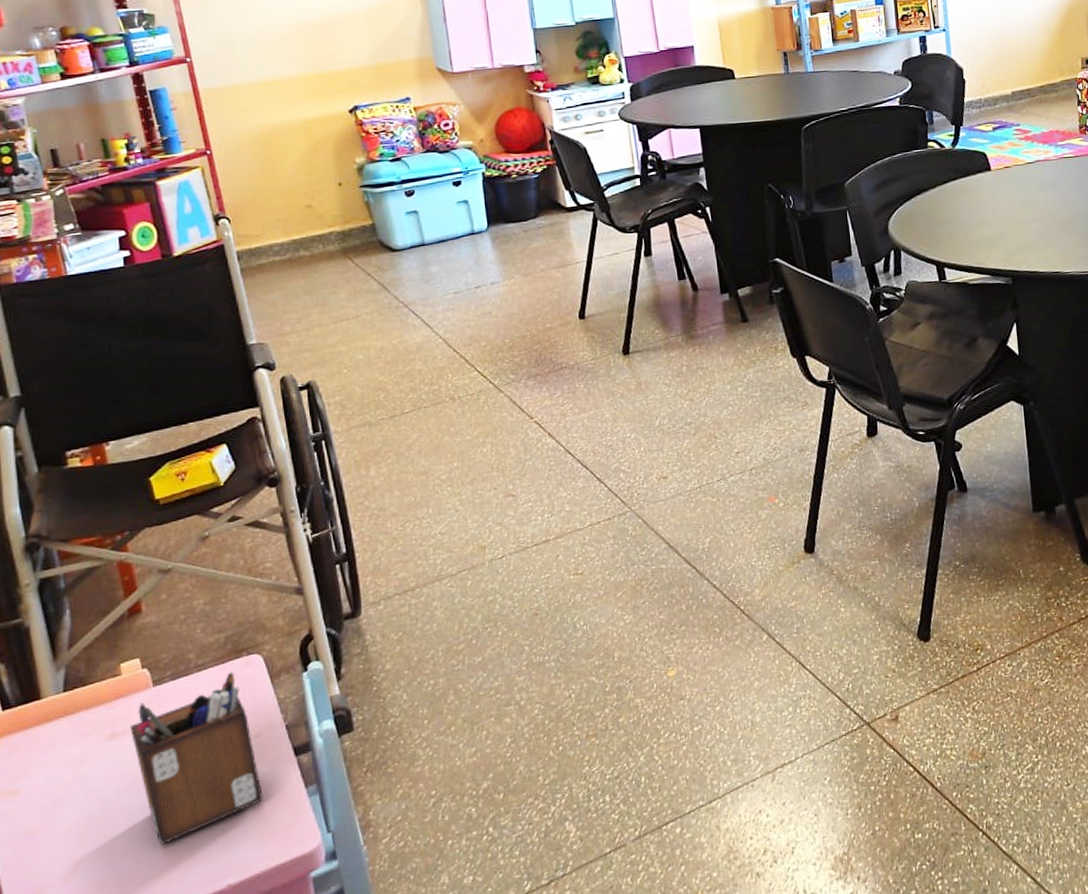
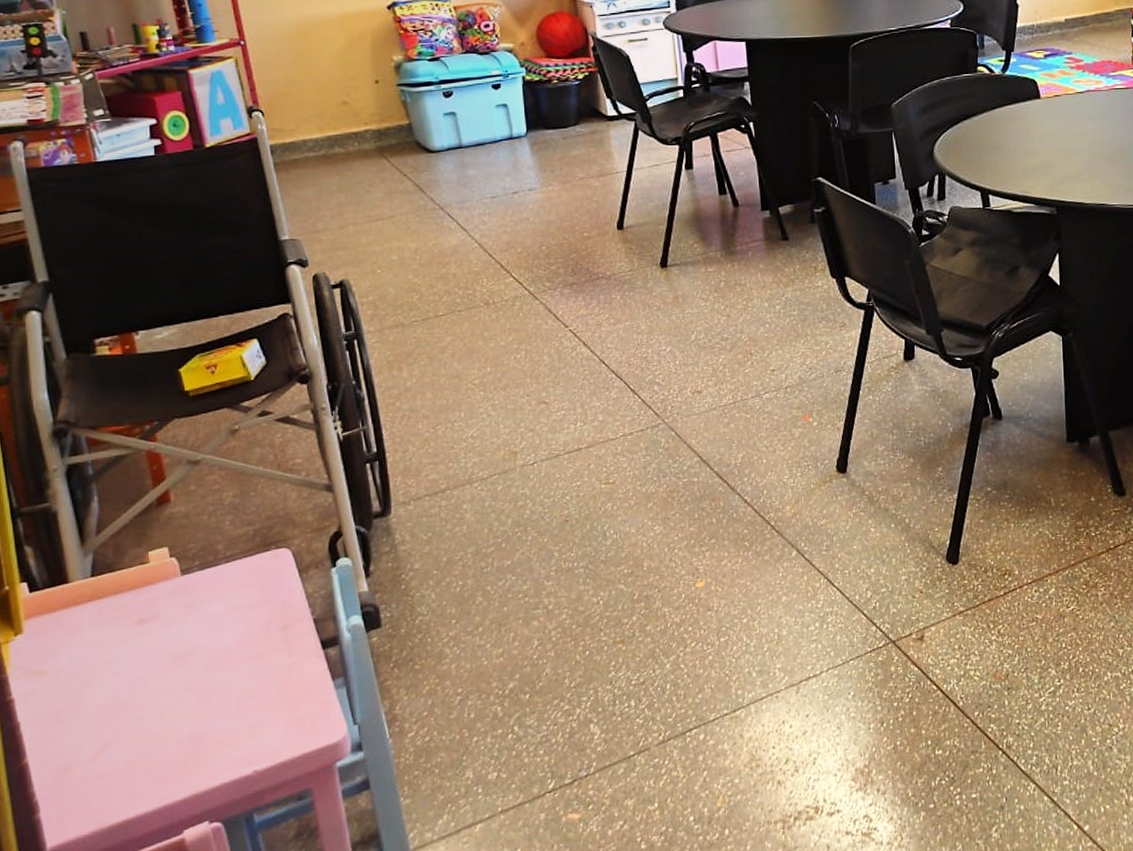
desk organizer: present [130,671,263,844] -> none [157,563,290,729]

